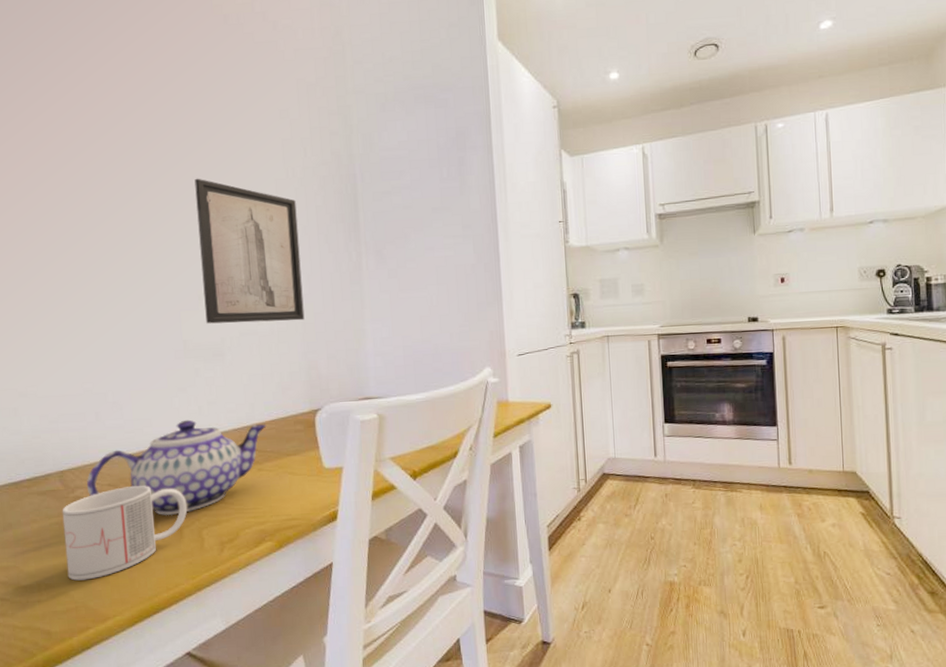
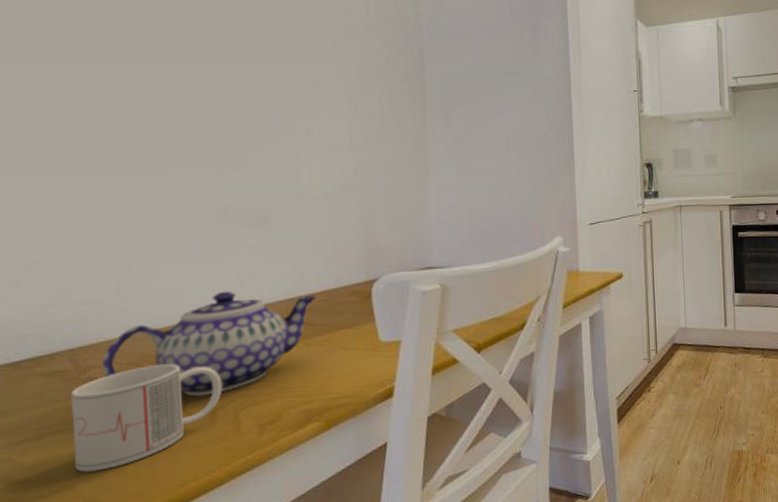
wall art: present [194,178,305,324] -> none [242,31,363,188]

